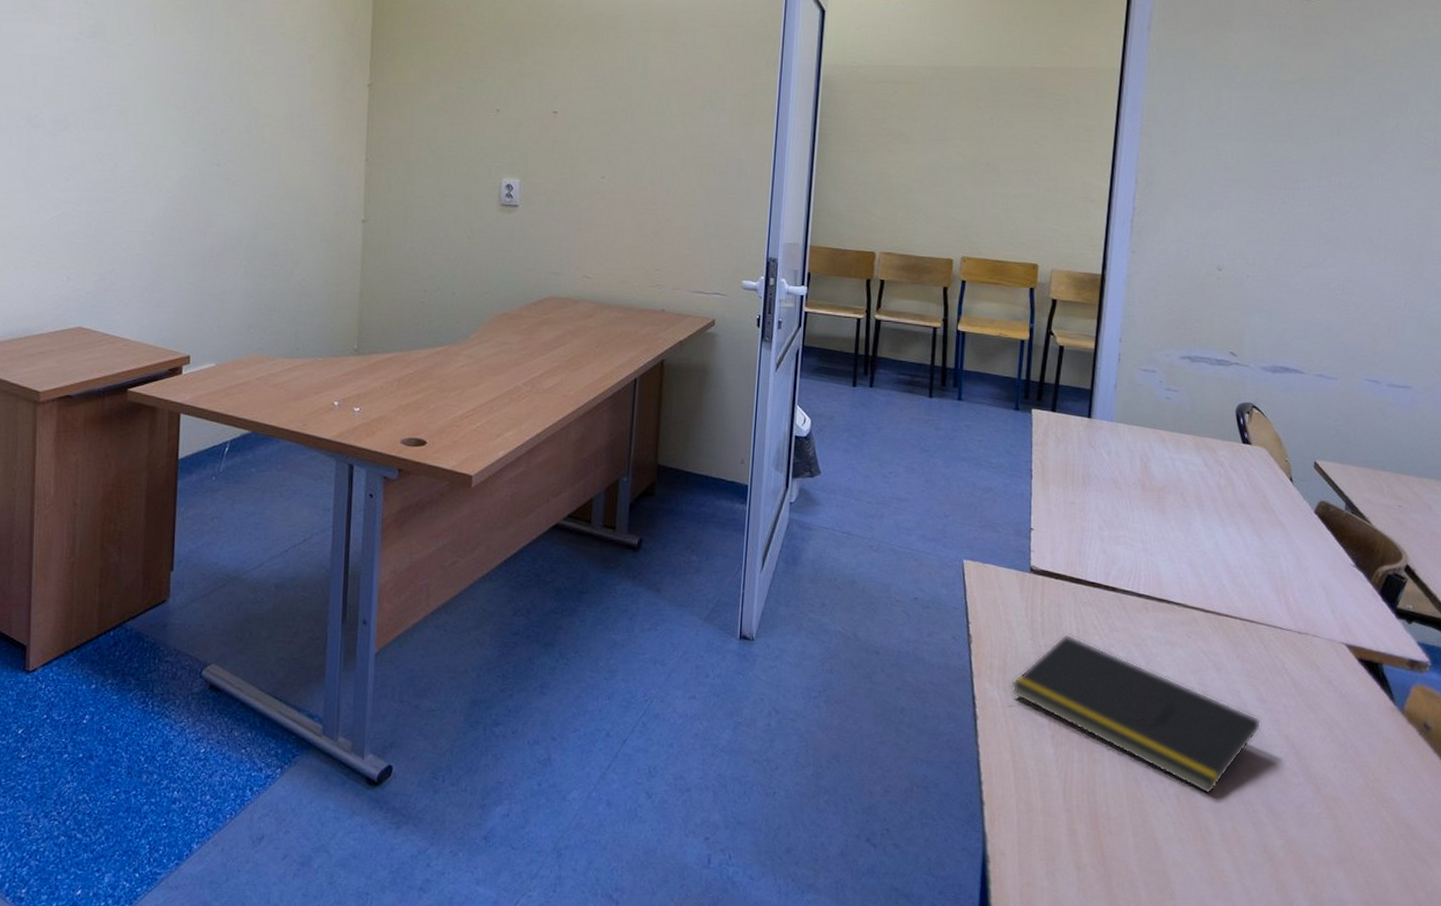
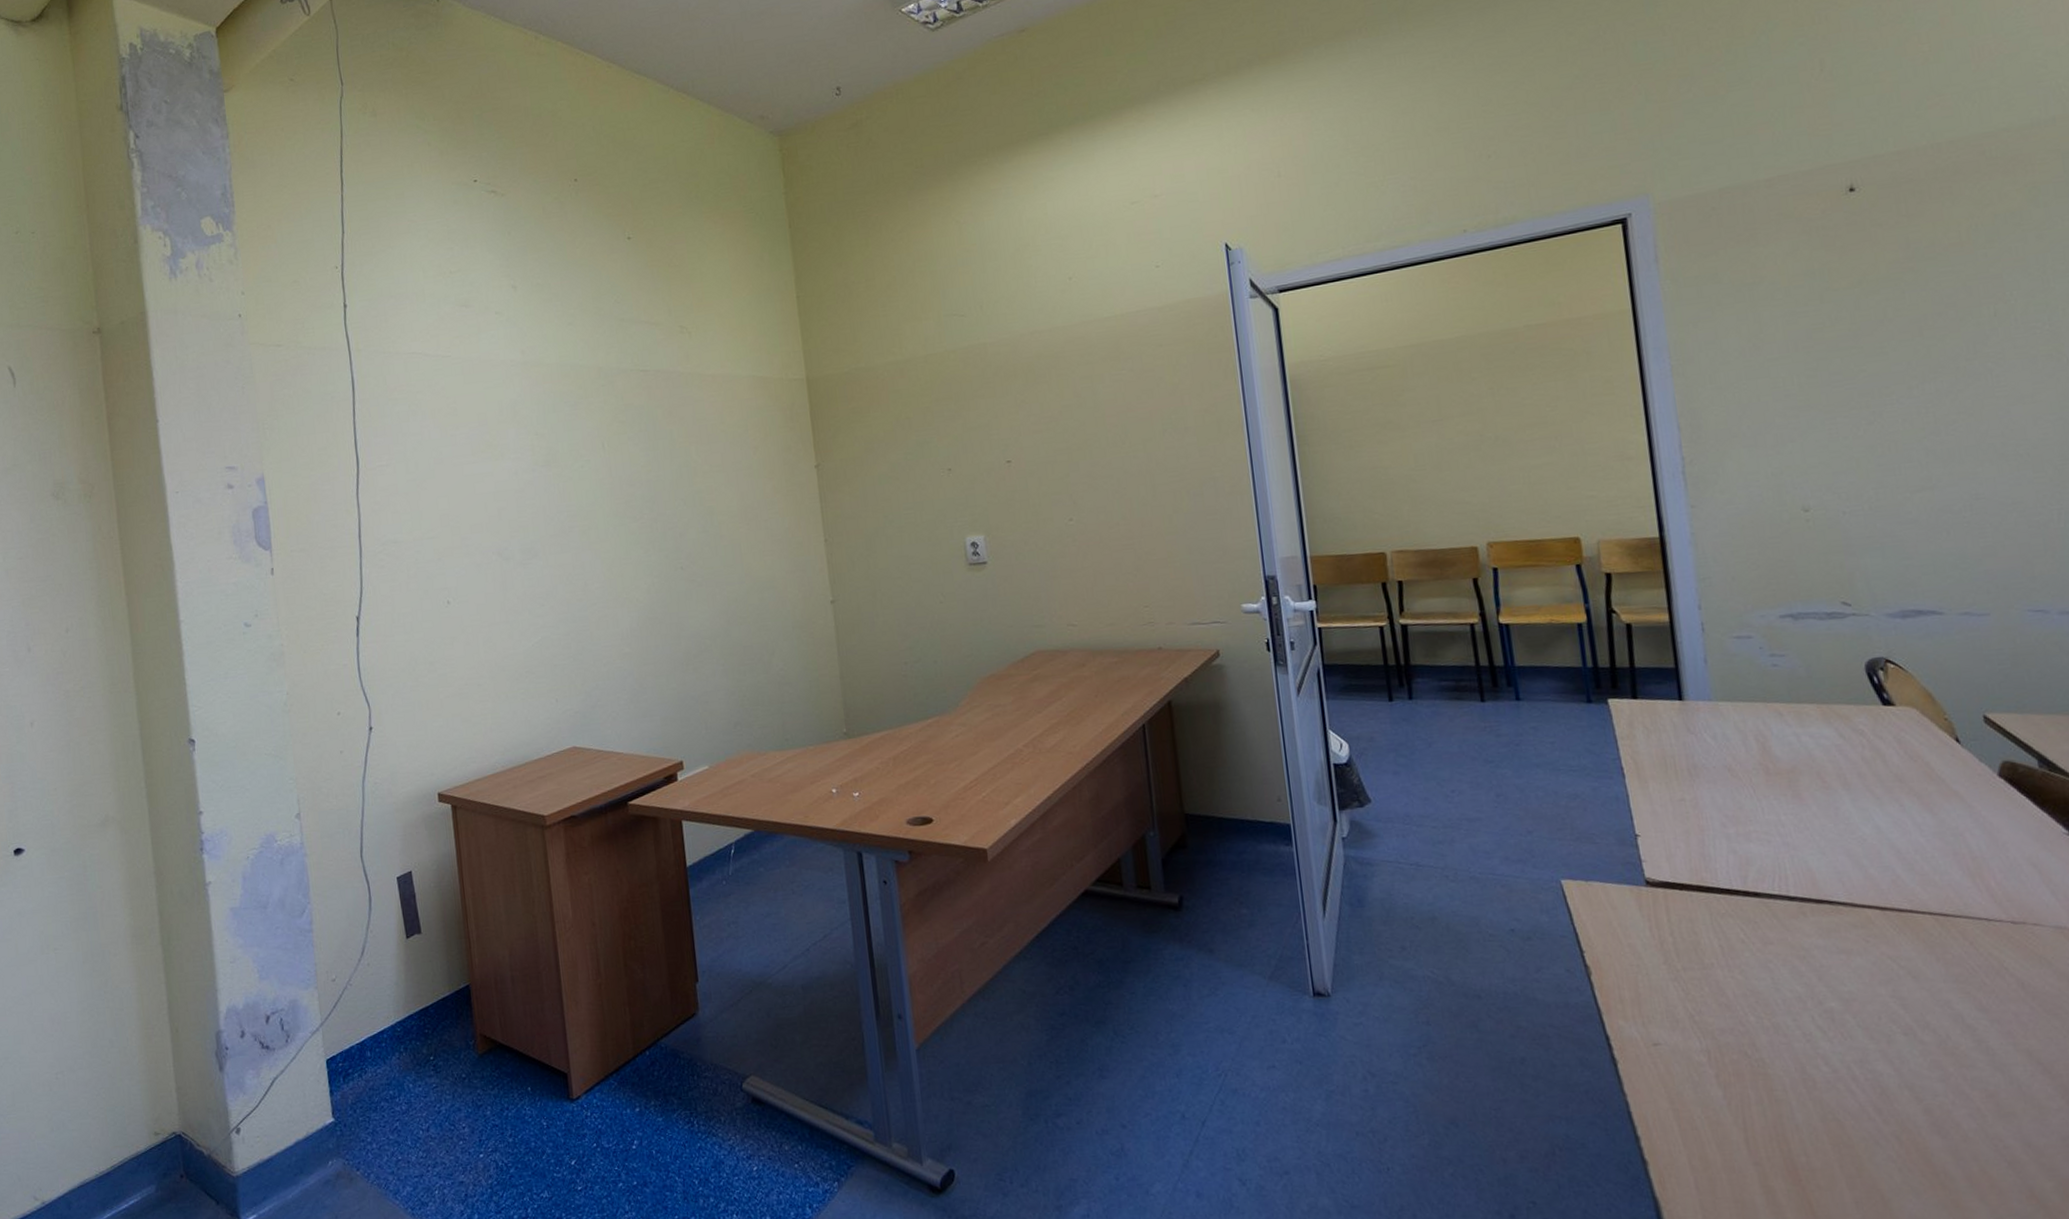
notepad: present [1010,634,1262,794] -> none [1649,953,1990,1131]

